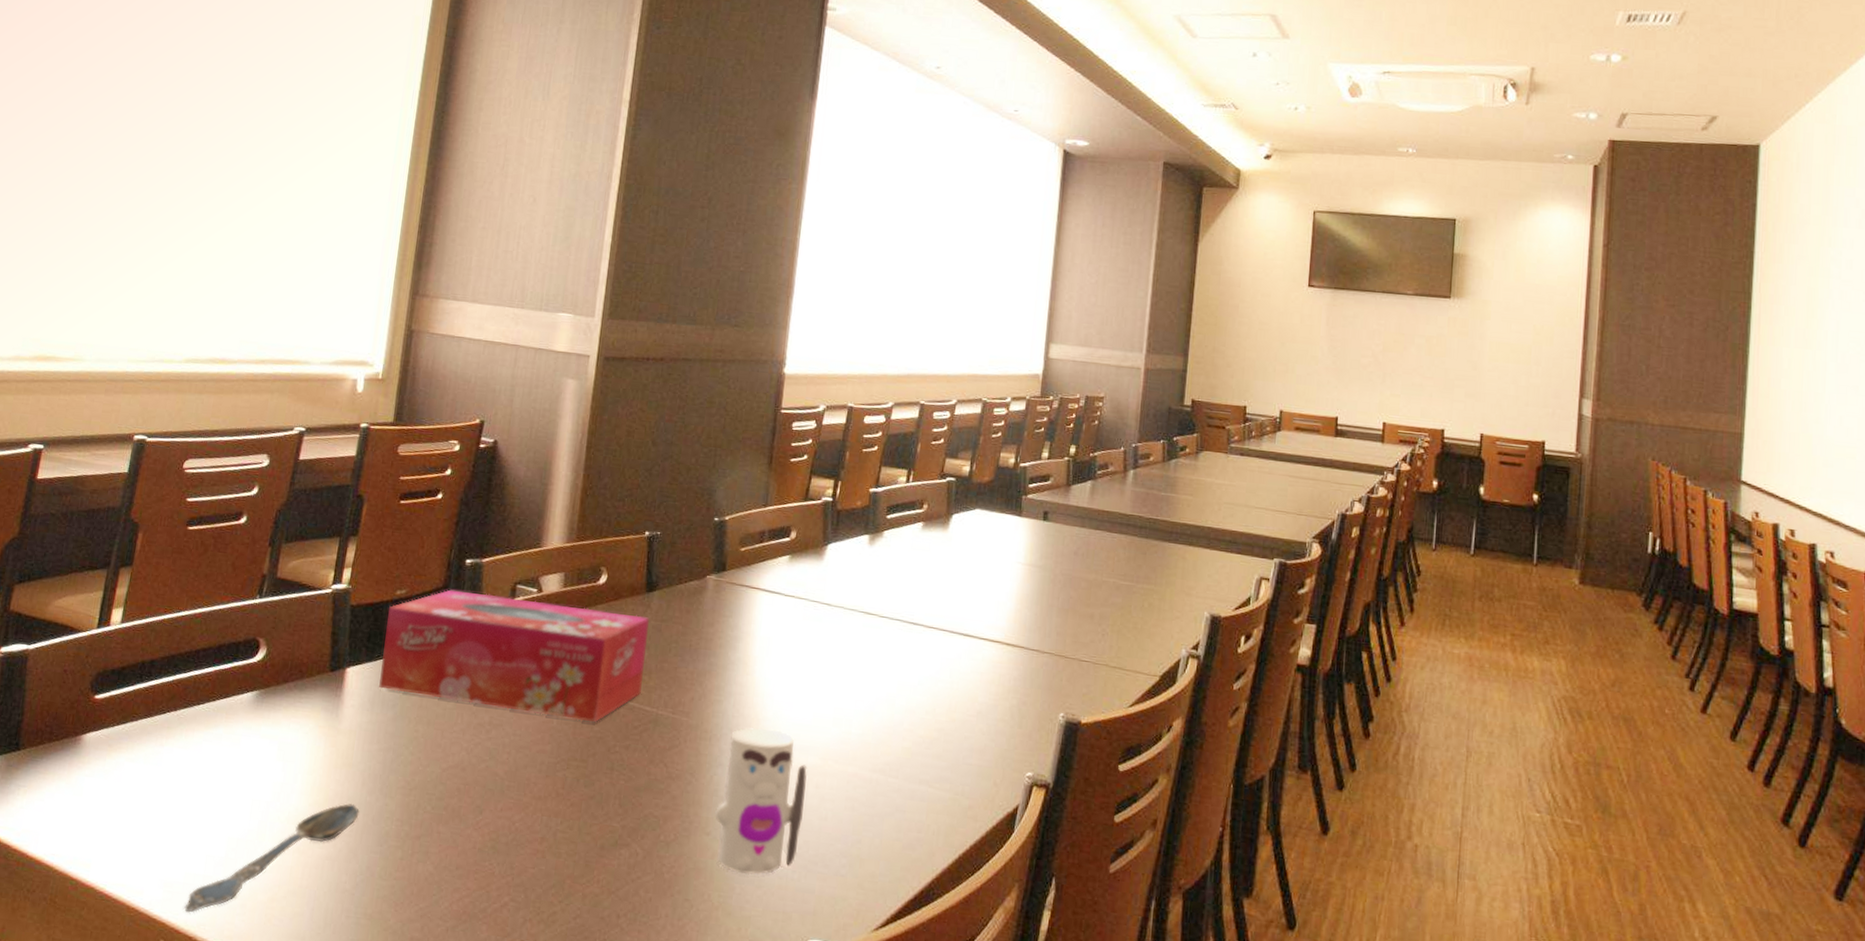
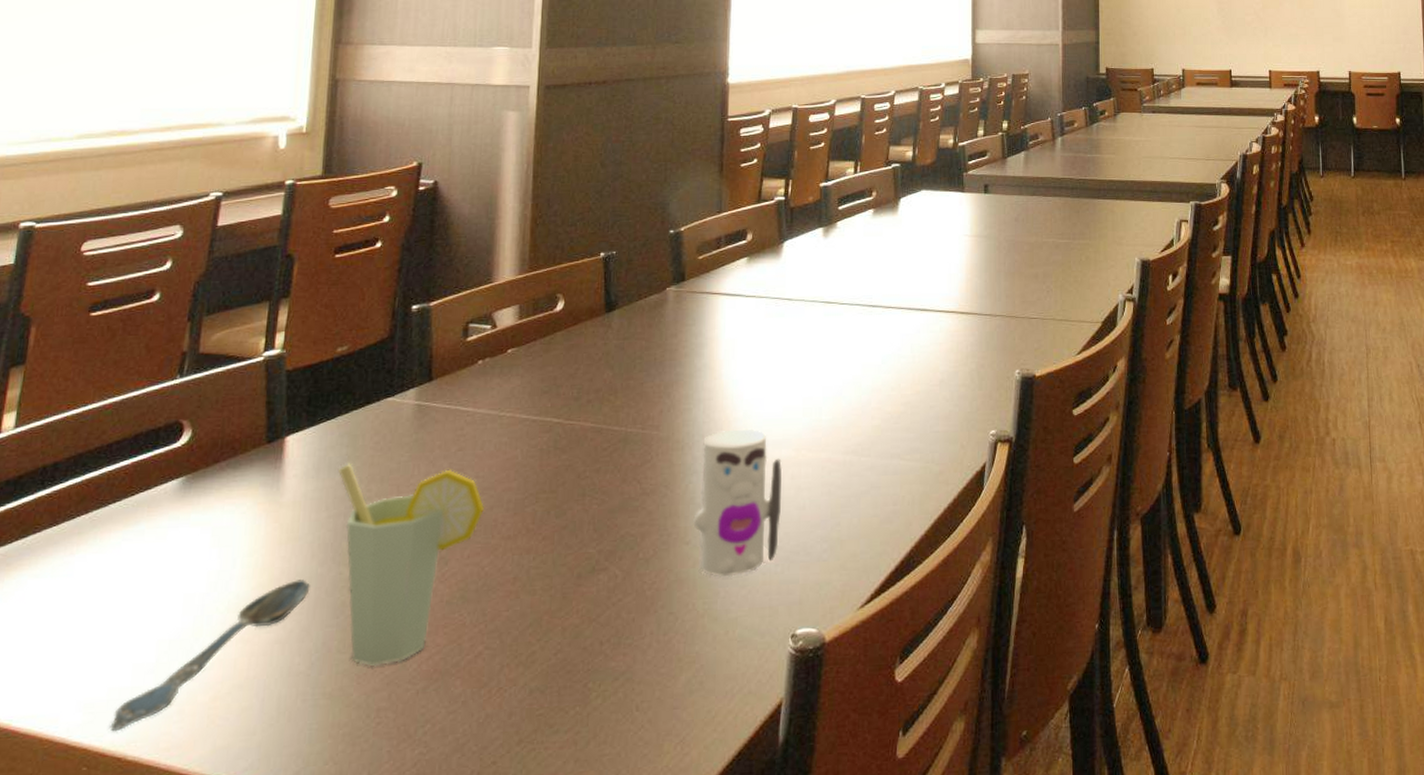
tissue box: present [379,589,649,722] -> none [324,337,611,453]
cup: none [391,702,519,897] -> present [339,464,484,666]

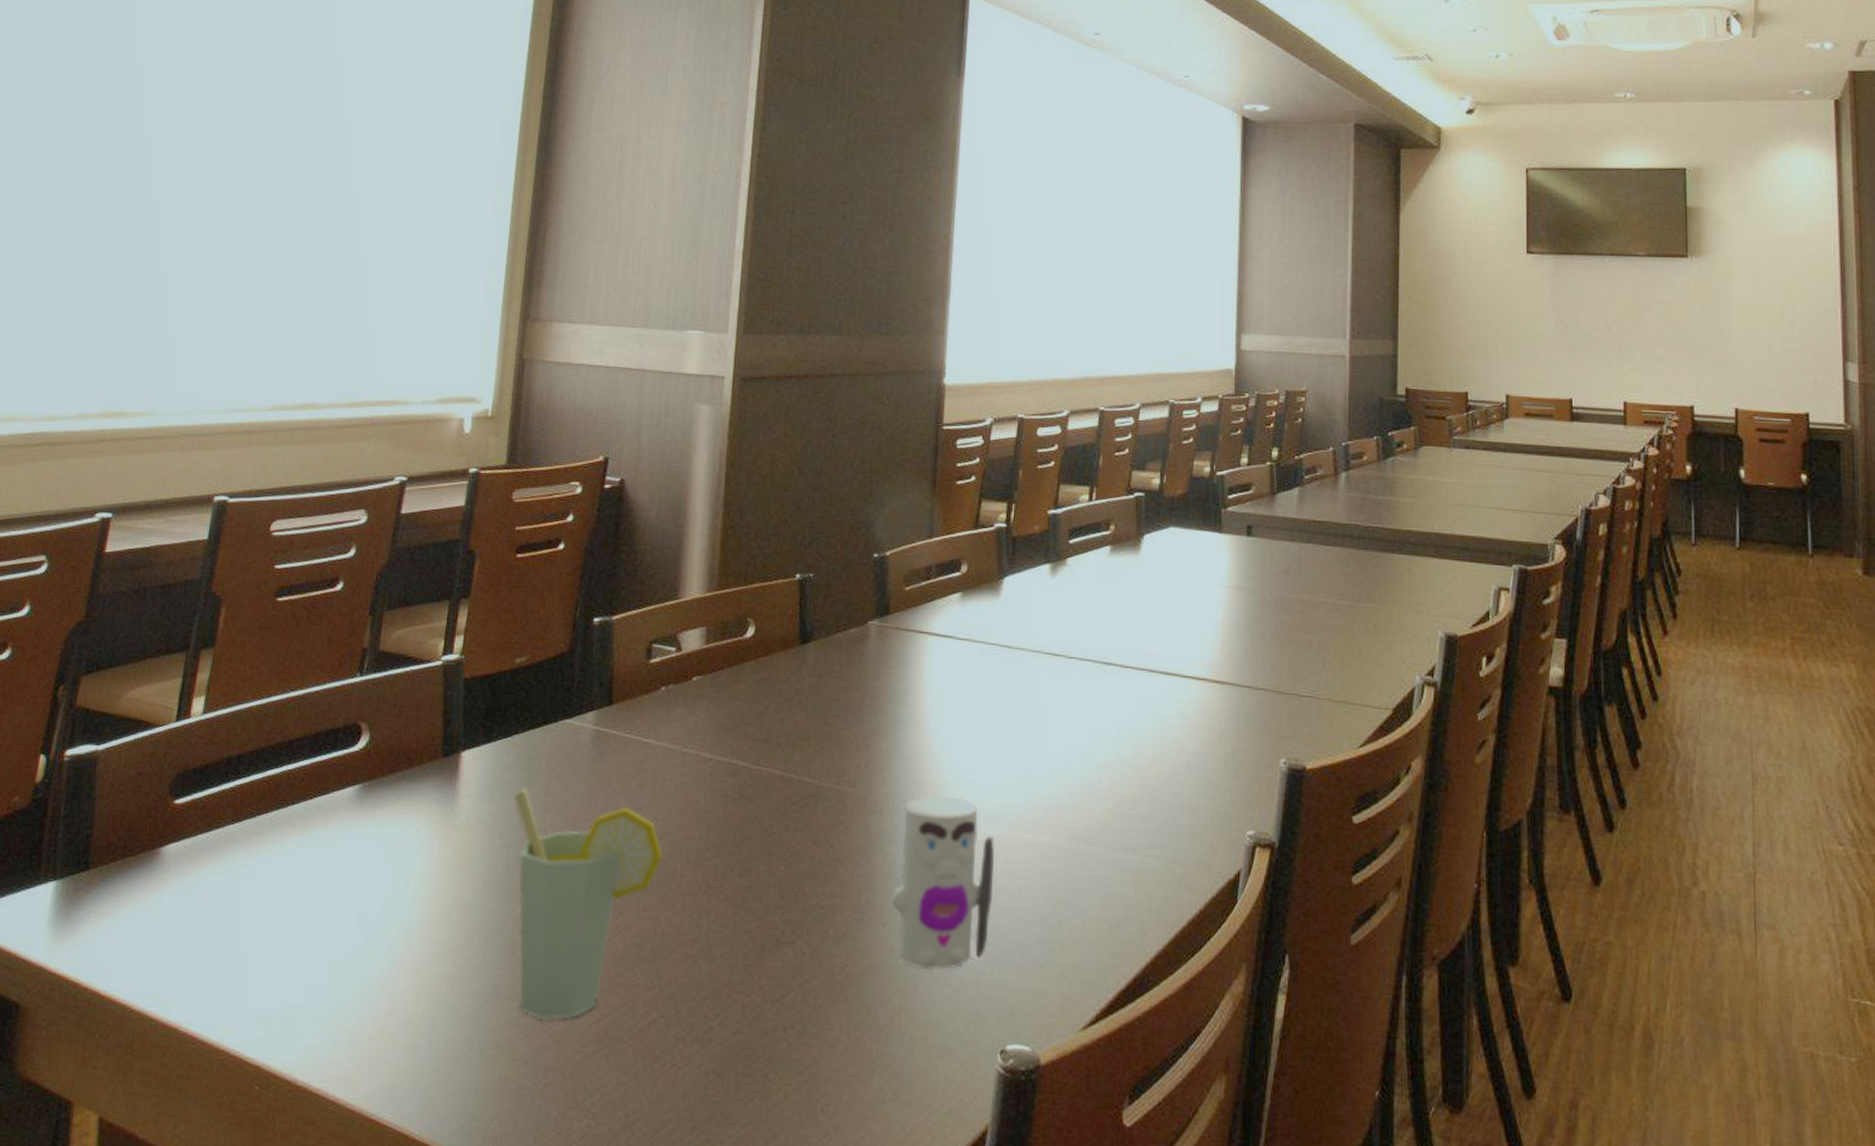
spoon: present [110,579,310,732] -> none [282,912,481,1053]

